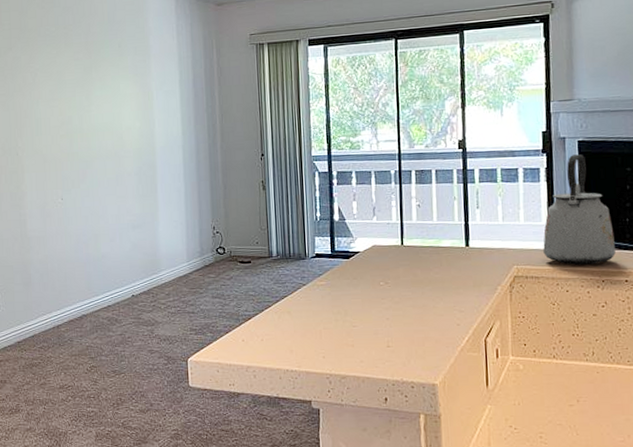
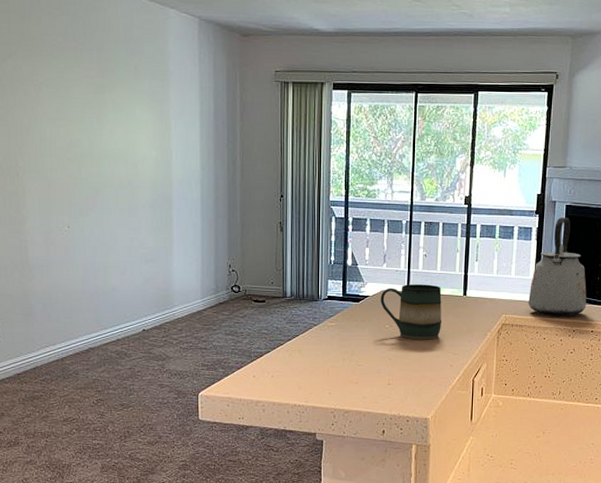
mug: none [372,236,444,297] -> present [380,284,442,340]

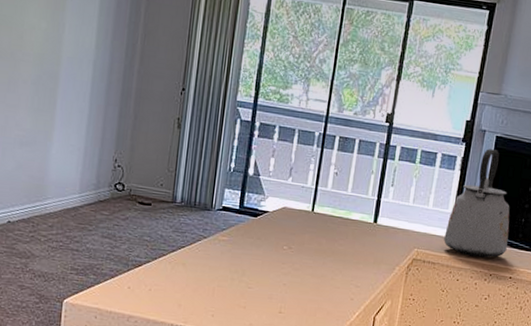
mug: present [380,284,442,340] -> none [280,203,350,268]

